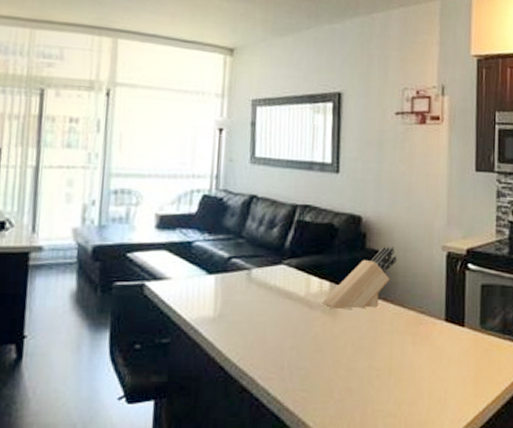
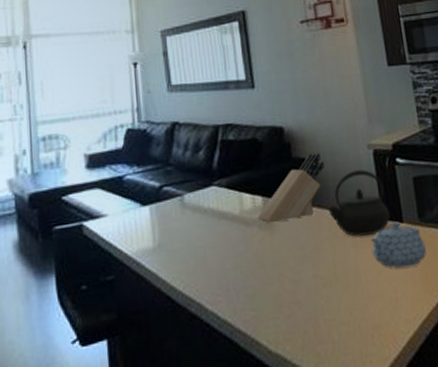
kettle: none [393,270,453,334] -> present [328,169,390,237]
teapot: none [429,325,482,370] -> present [370,221,426,268]

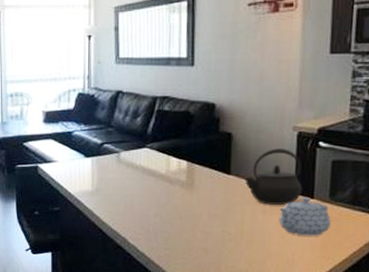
knife block: present [257,152,325,224] -> none [180,129,248,184]

